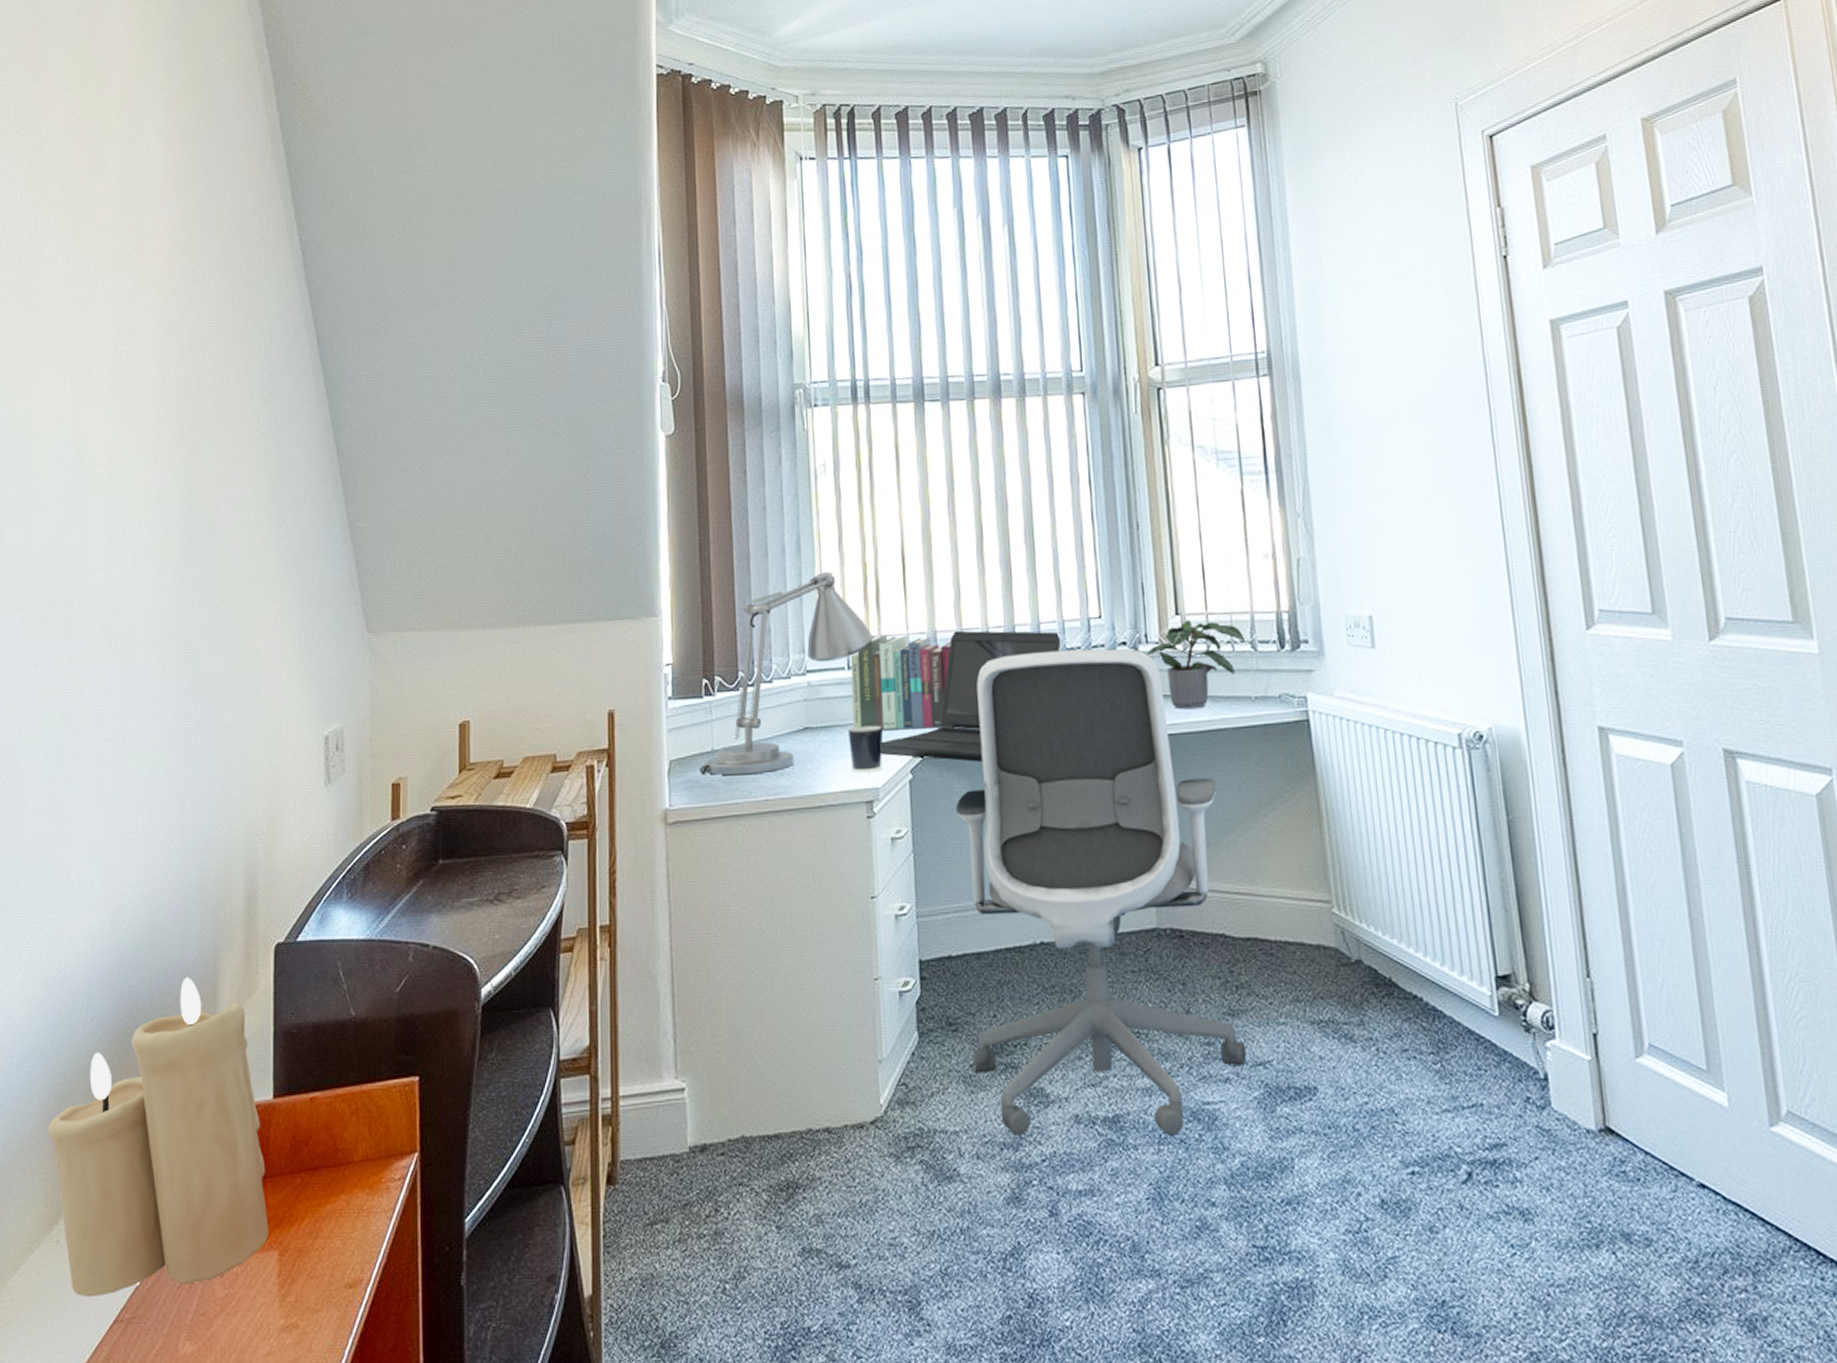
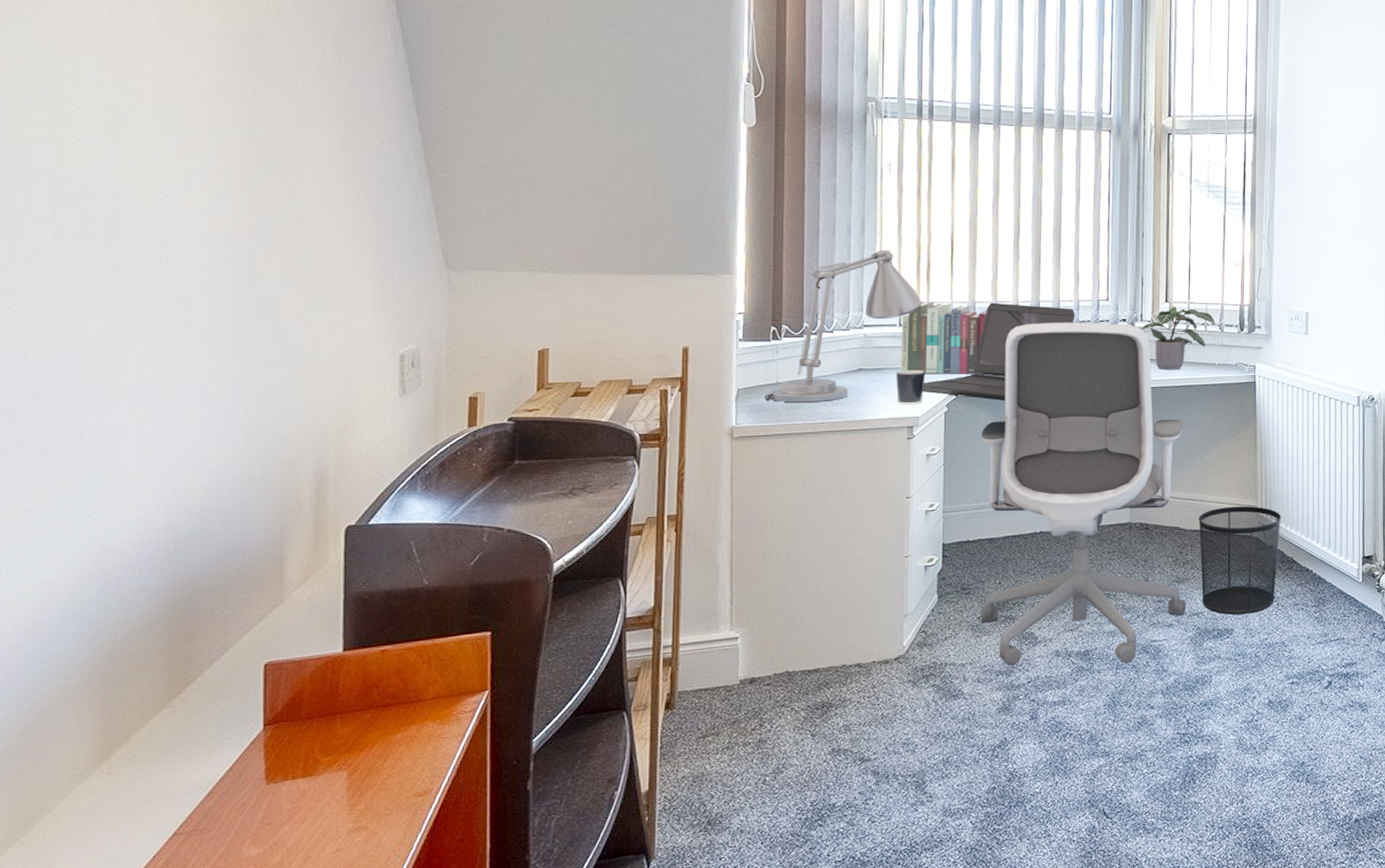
candle: present [48,977,268,1298] -> none [96,553,337,817]
waste bin: none [1250,901,1372,1065] -> present [1198,506,1282,615]

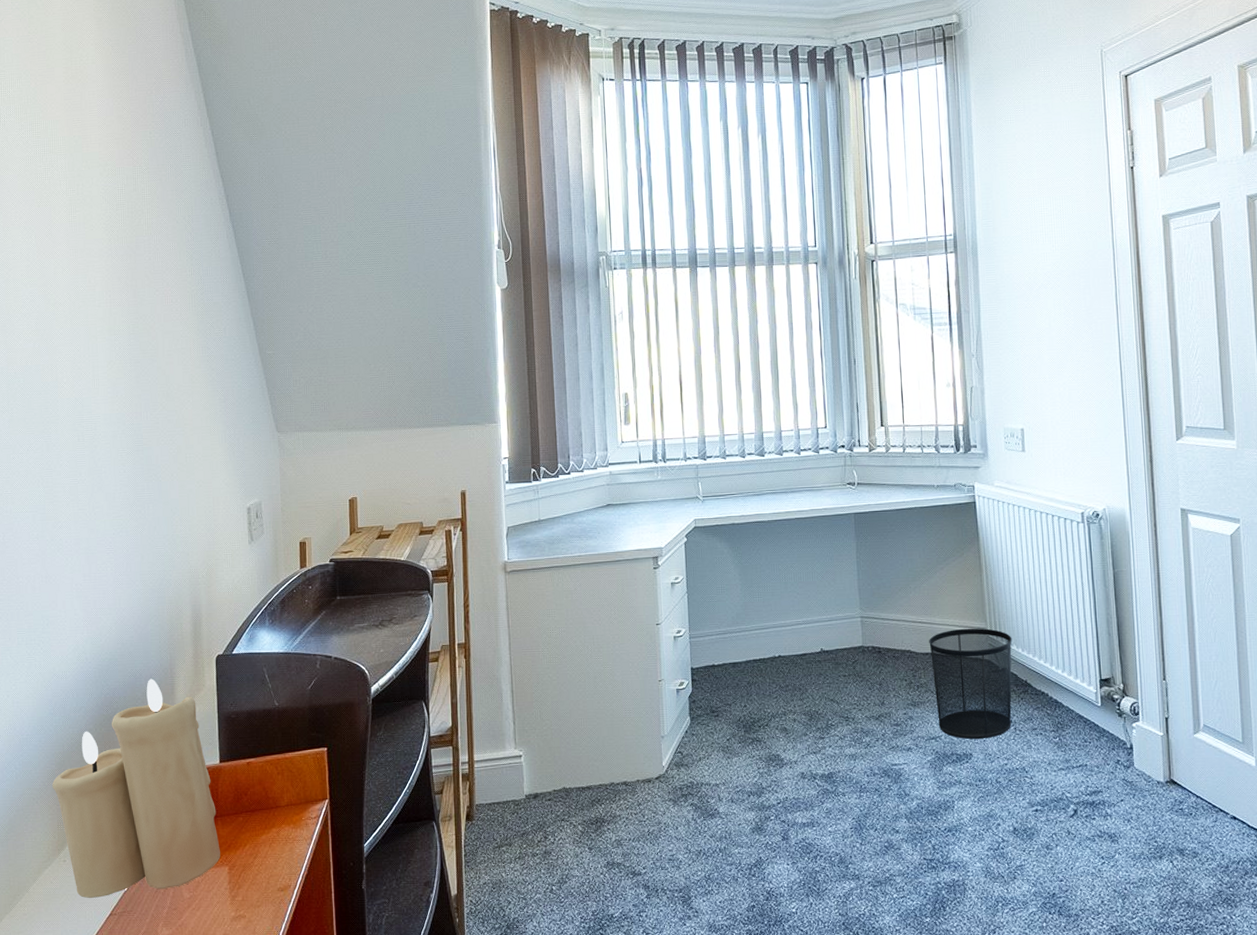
candle: none [96,553,337,817] -> present [52,678,220,899]
desk lamp: present [765,249,922,403] -> none [530,391,658,538]
mug: present [895,370,926,406] -> none [639,503,666,538]
books: present [901,302,987,374] -> none [641,438,716,507]
laptop computer: present [922,302,1076,401] -> none [663,436,797,530]
office chair: present [980,322,1186,666] -> none [718,449,924,787]
potted plant: present [1141,306,1215,370] -> none [859,430,931,494]

